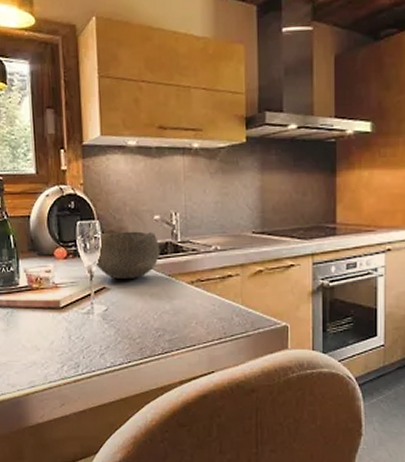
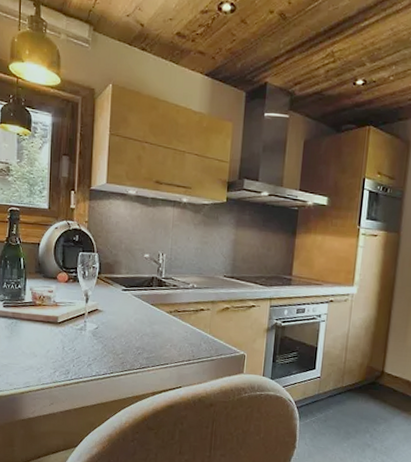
bowl: present [94,231,161,280] -> none [90,264,147,305]

